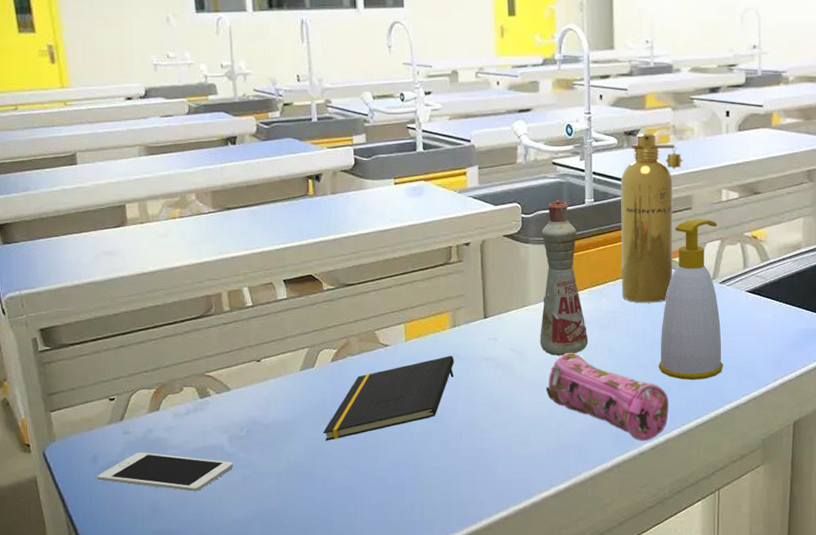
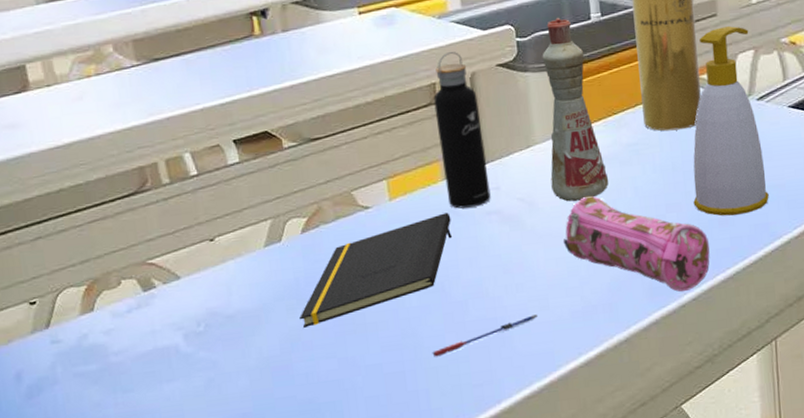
cell phone: present [97,452,233,492] -> none [23,362,193,405]
pen: none [429,449,519,476] -> present [432,314,537,357]
water bottle: none [449,222,489,353] -> present [433,52,491,209]

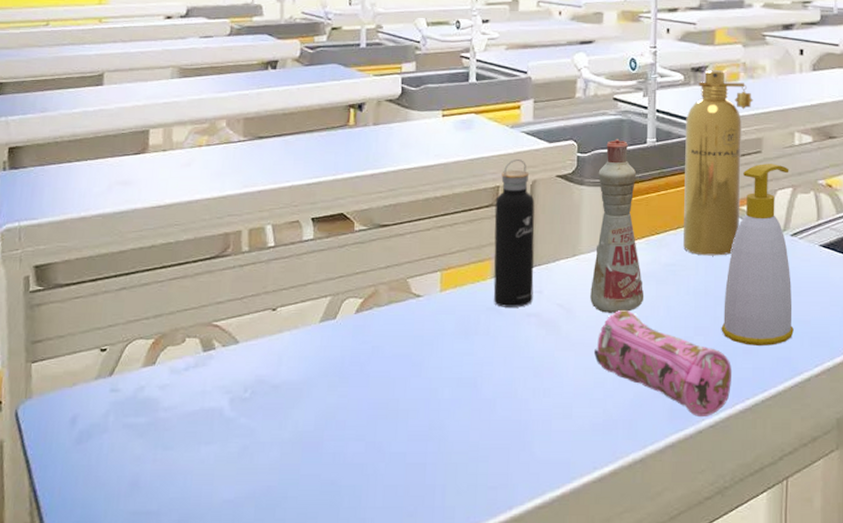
notepad: present [300,212,452,328] -> none [338,310,493,406]
pen: present [432,314,537,357] -> none [455,422,559,453]

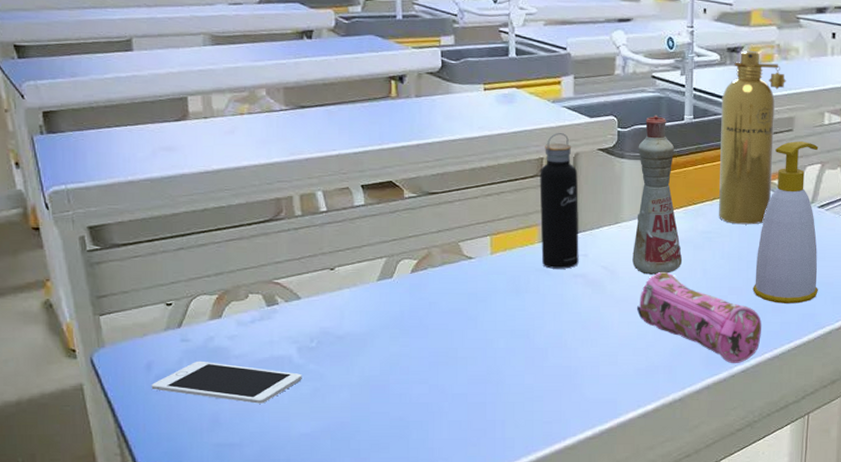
cell phone: none [73,414,232,464] -> present [151,361,302,404]

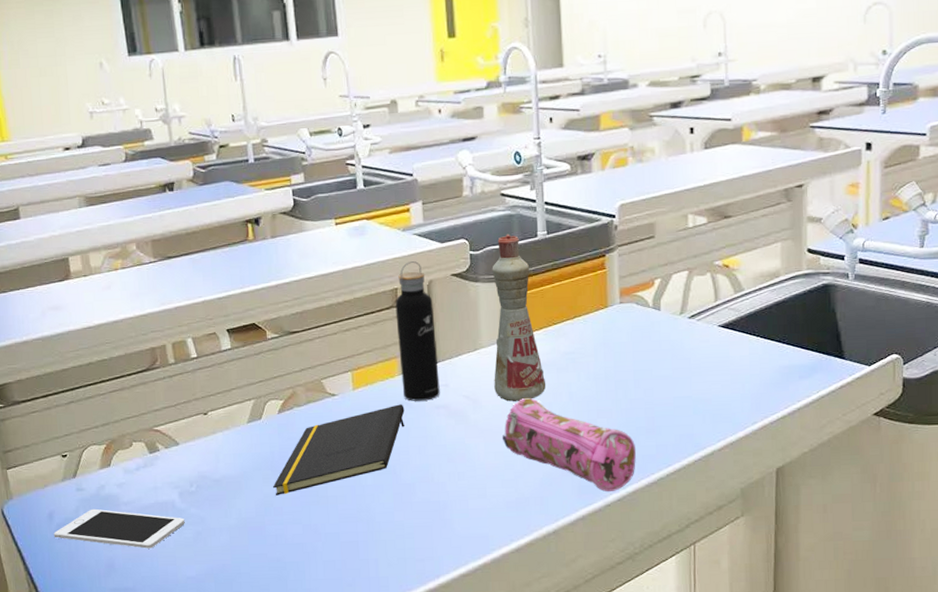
notepad: none [401,271,542,355] -> present [273,404,405,495]
spray bottle: present [719,51,787,225] -> none [575,156,644,343]
soap bottle: present [752,141,819,305] -> none [623,248,695,426]

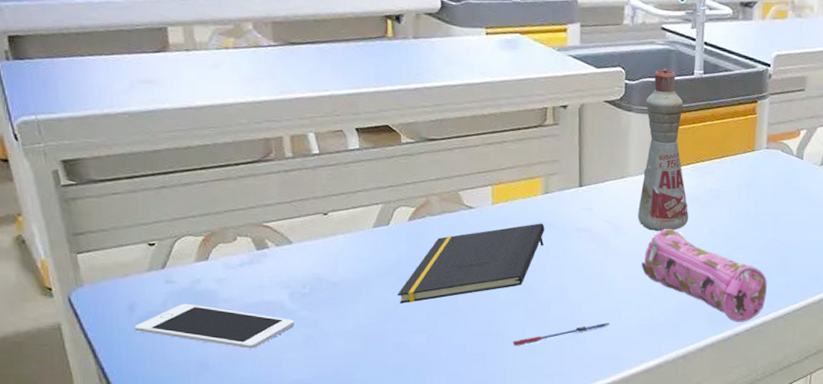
pen: none [382,501,476,532] -> present [512,323,609,346]
water bottle: present [395,261,440,401] -> none [543,82,584,222]

